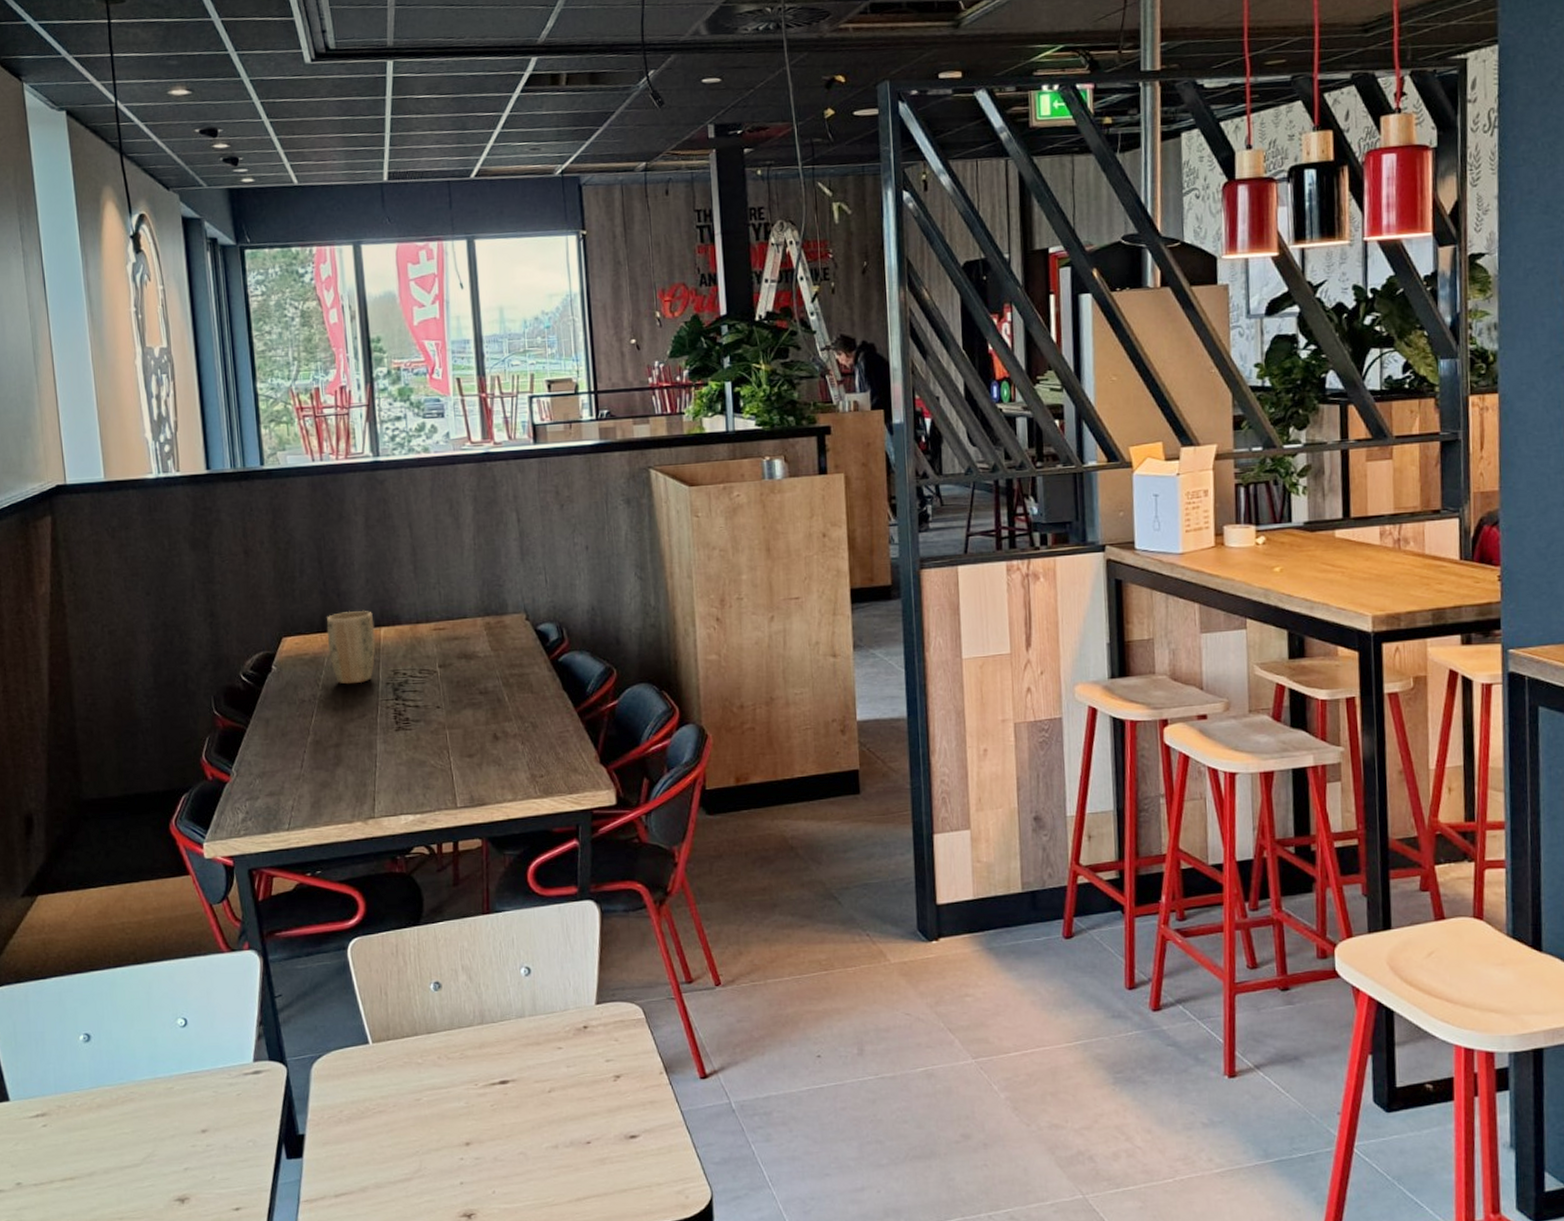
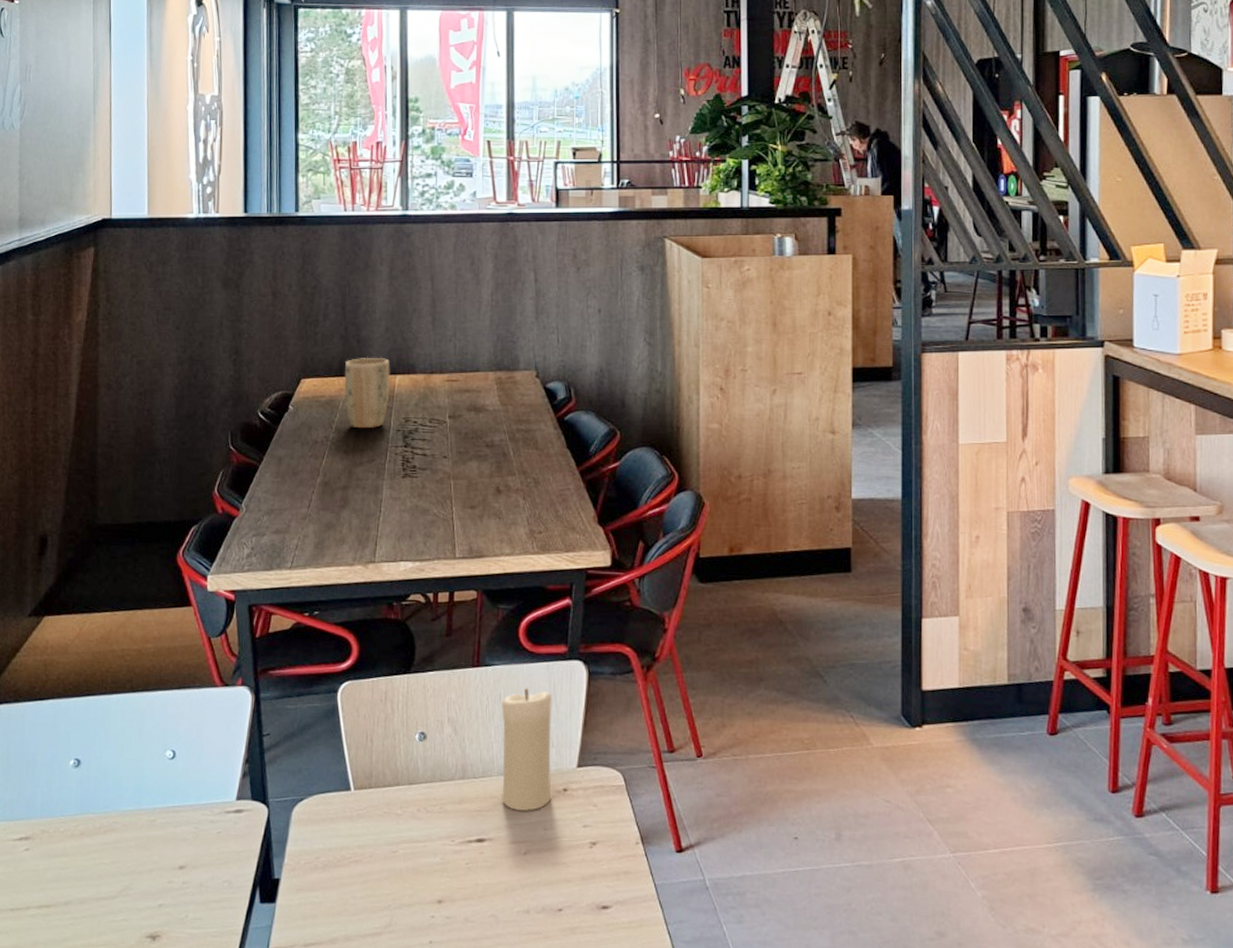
candle: none [514,931,573,1051] -> present [501,688,553,811]

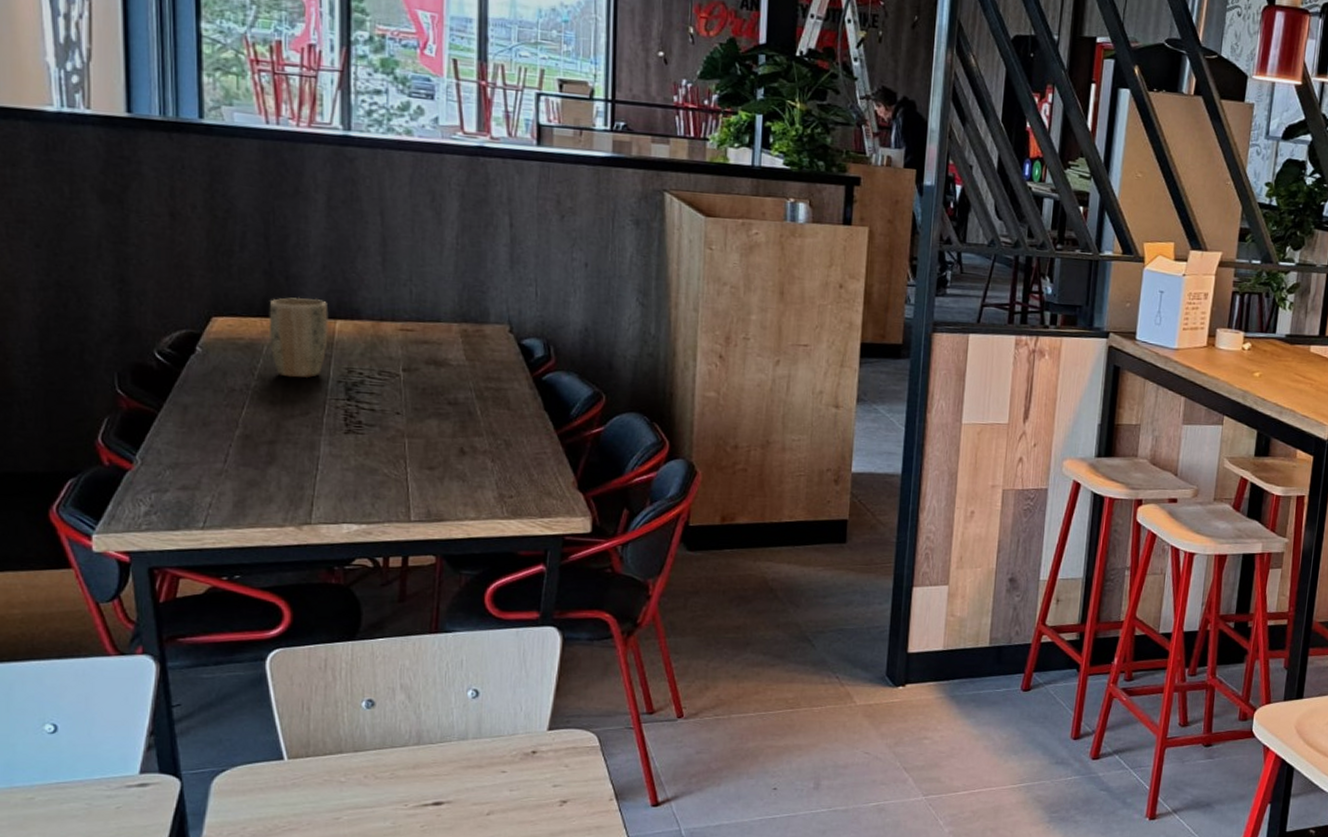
candle: present [501,688,553,811] -> none [462,654,522,774]

